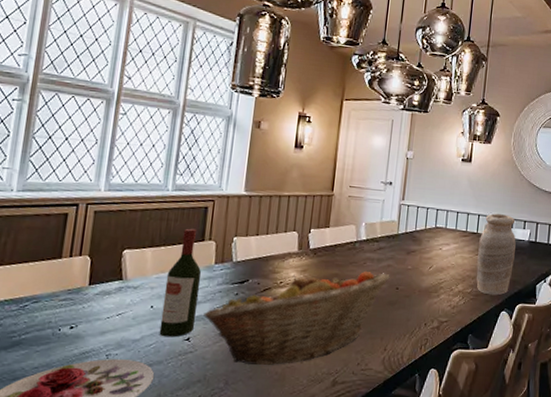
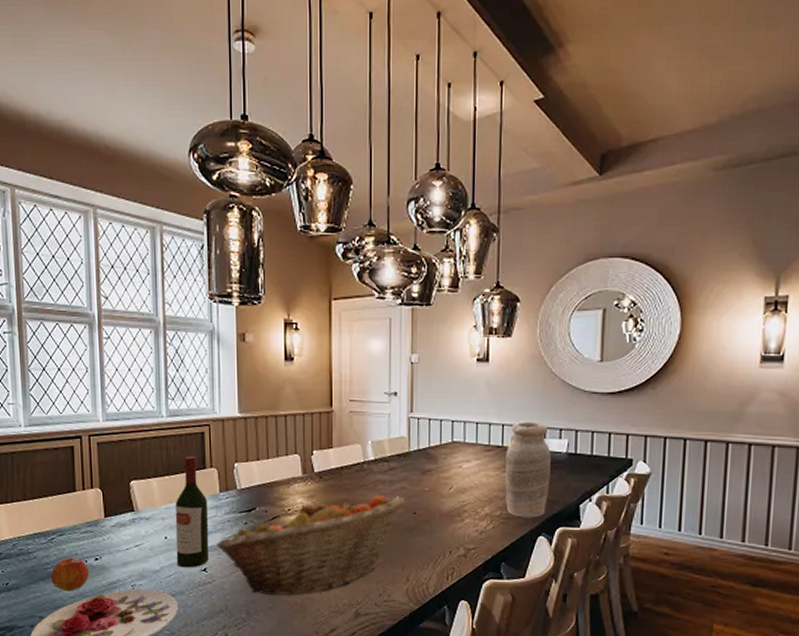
apple: none [14,325,61,362] -> present [50,557,89,592]

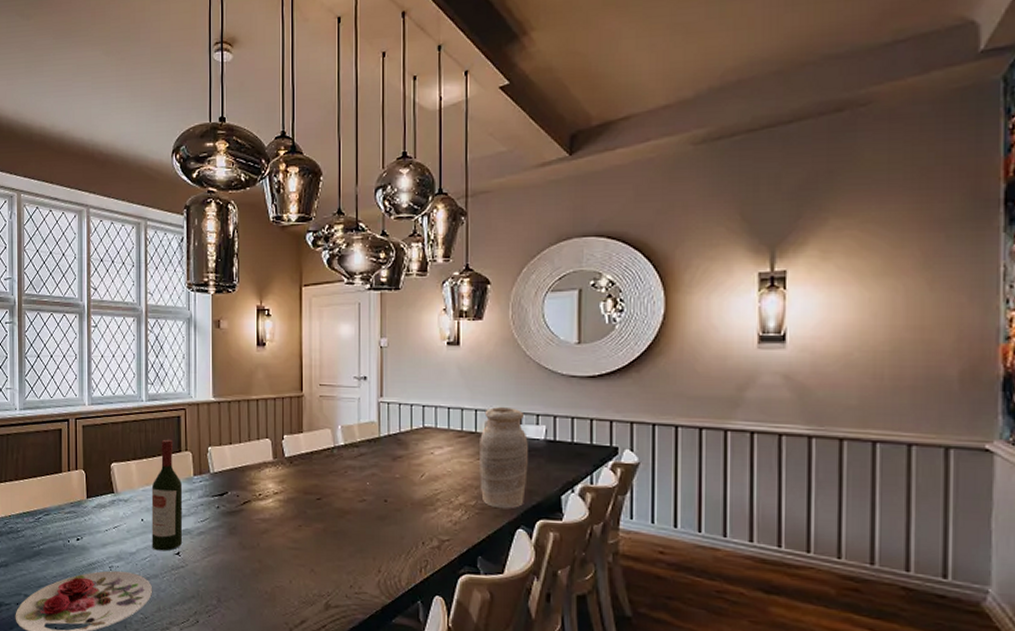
apple: present [50,557,89,592] -> none [36,536,71,571]
fruit basket: present [216,495,405,596] -> none [189,482,376,584]

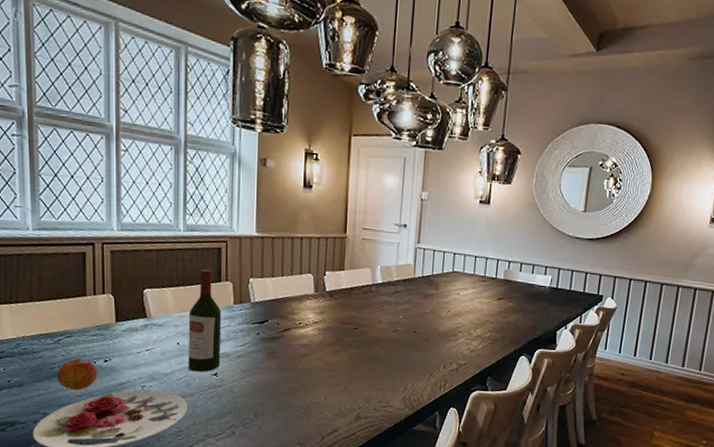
apple: none [36,536,71,571] -> present [56,358,98,391]
vase: present [480,407,528,509] -> none [495,258,537,341]

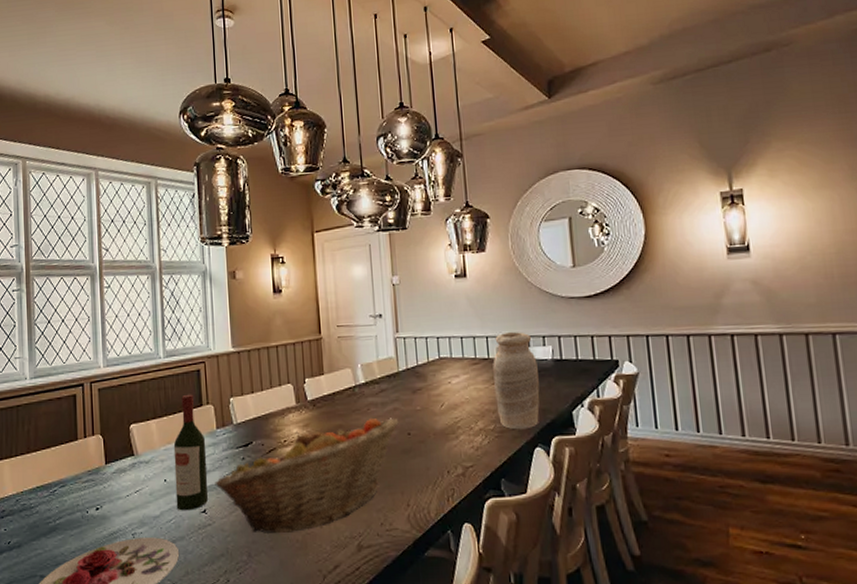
apple: present [56,358,98,391] -> none [52,508,90,546]
fruit basket: none [228,314,408,400] -> present [215,418,399,535]
vase: none [495,258,537,341] -> present [493,332,540,430]

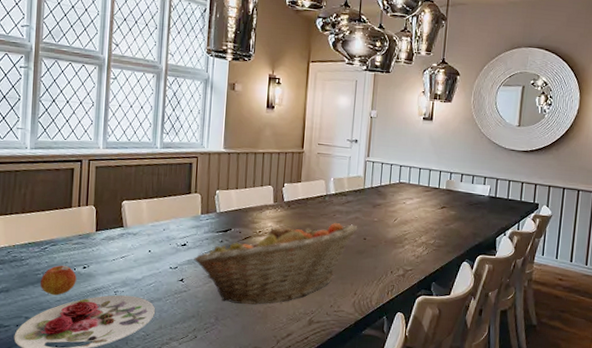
apple: none [52,508,90,546] -> present [40,265,76,296]
wine bottle: present [173,394,209,511] -> none [157,182,190,278]
vase: present [493,332,540,430] -> none [438,170,477,247]

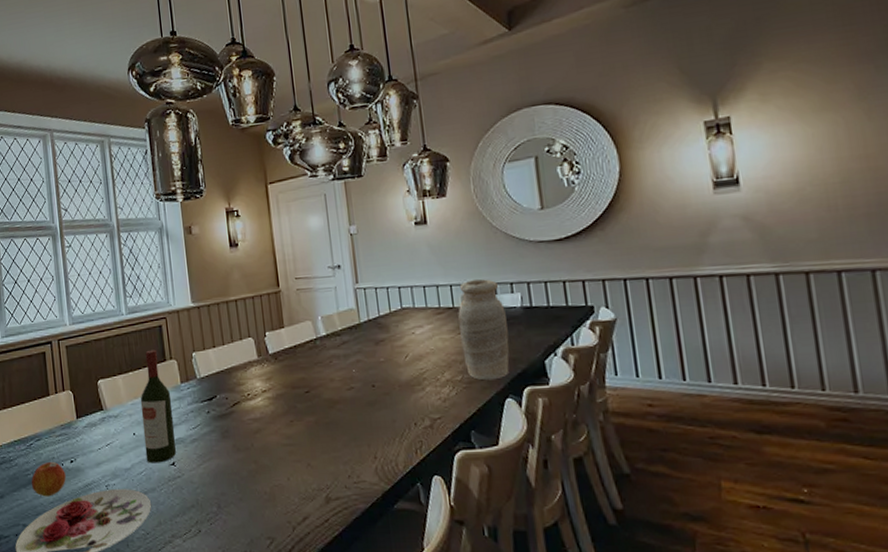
wine bottle: none [157,182,190,278] -> present [140,349,177,464]
fruit basket: present [194,223,358,305] -> none [182,370,362,487]
vase: none [438,170,477,247] -> present [458,279,509,381]

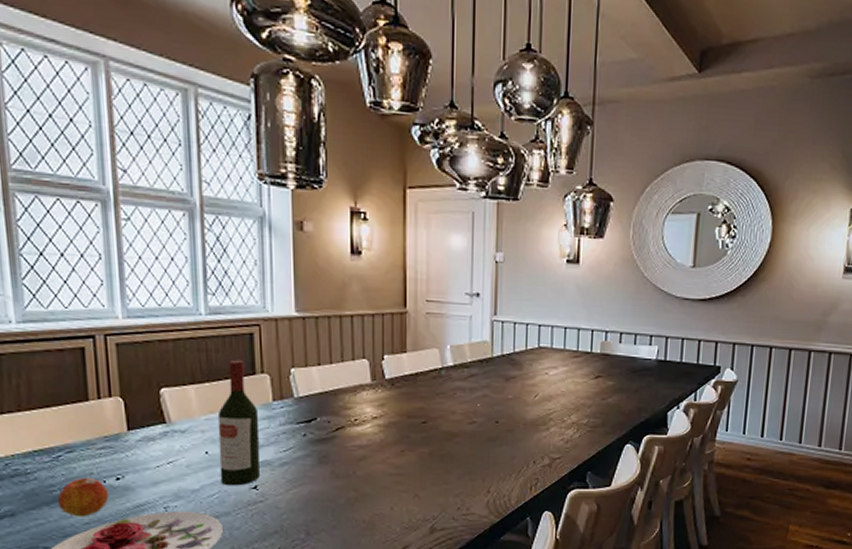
vase: present [458,279,509,381] -> none [592,328,641,426]

